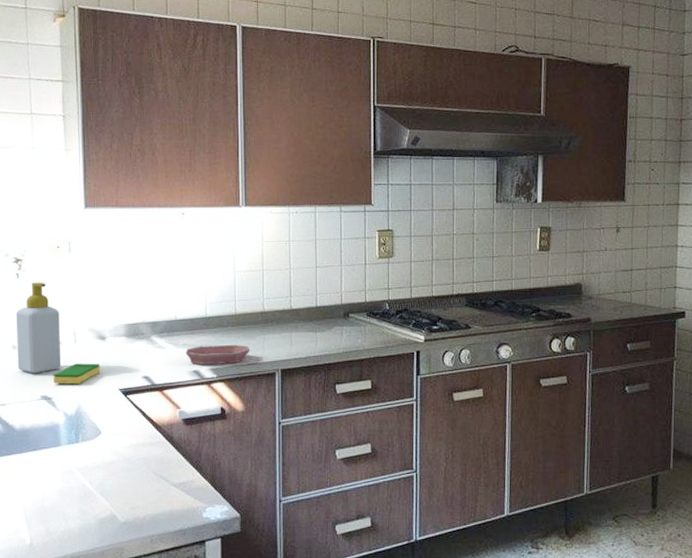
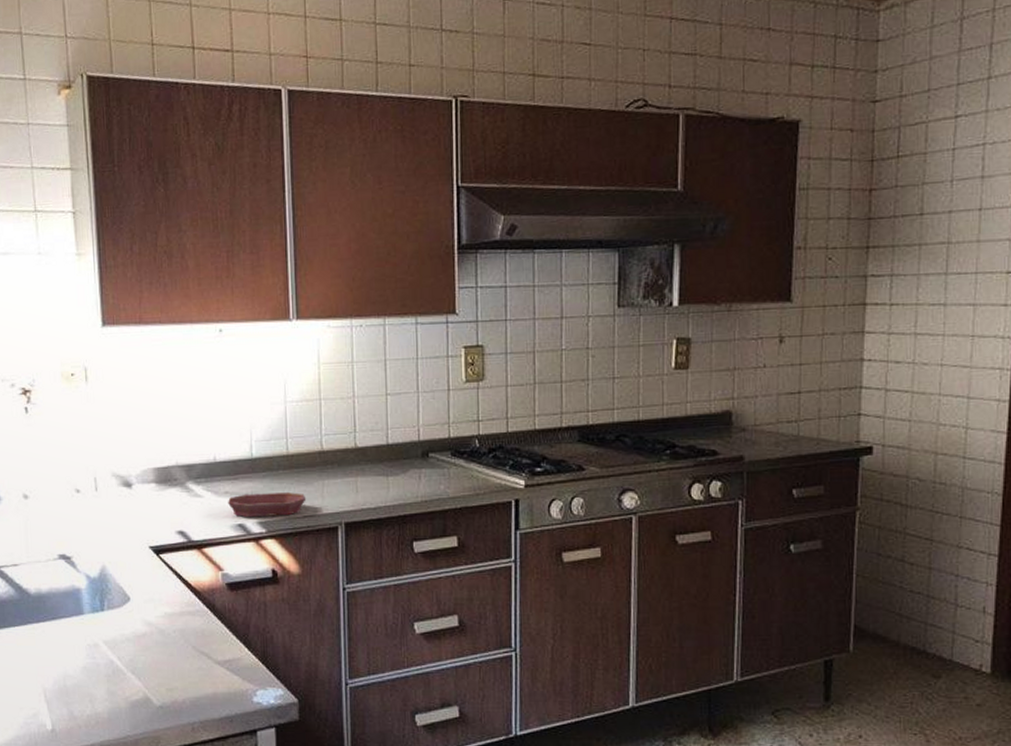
soap bottle: present [15,282,62,374] -> none [25,417,81,528]
dish sponge: present [53,363,100,384] -> none [72,515,127,541]

